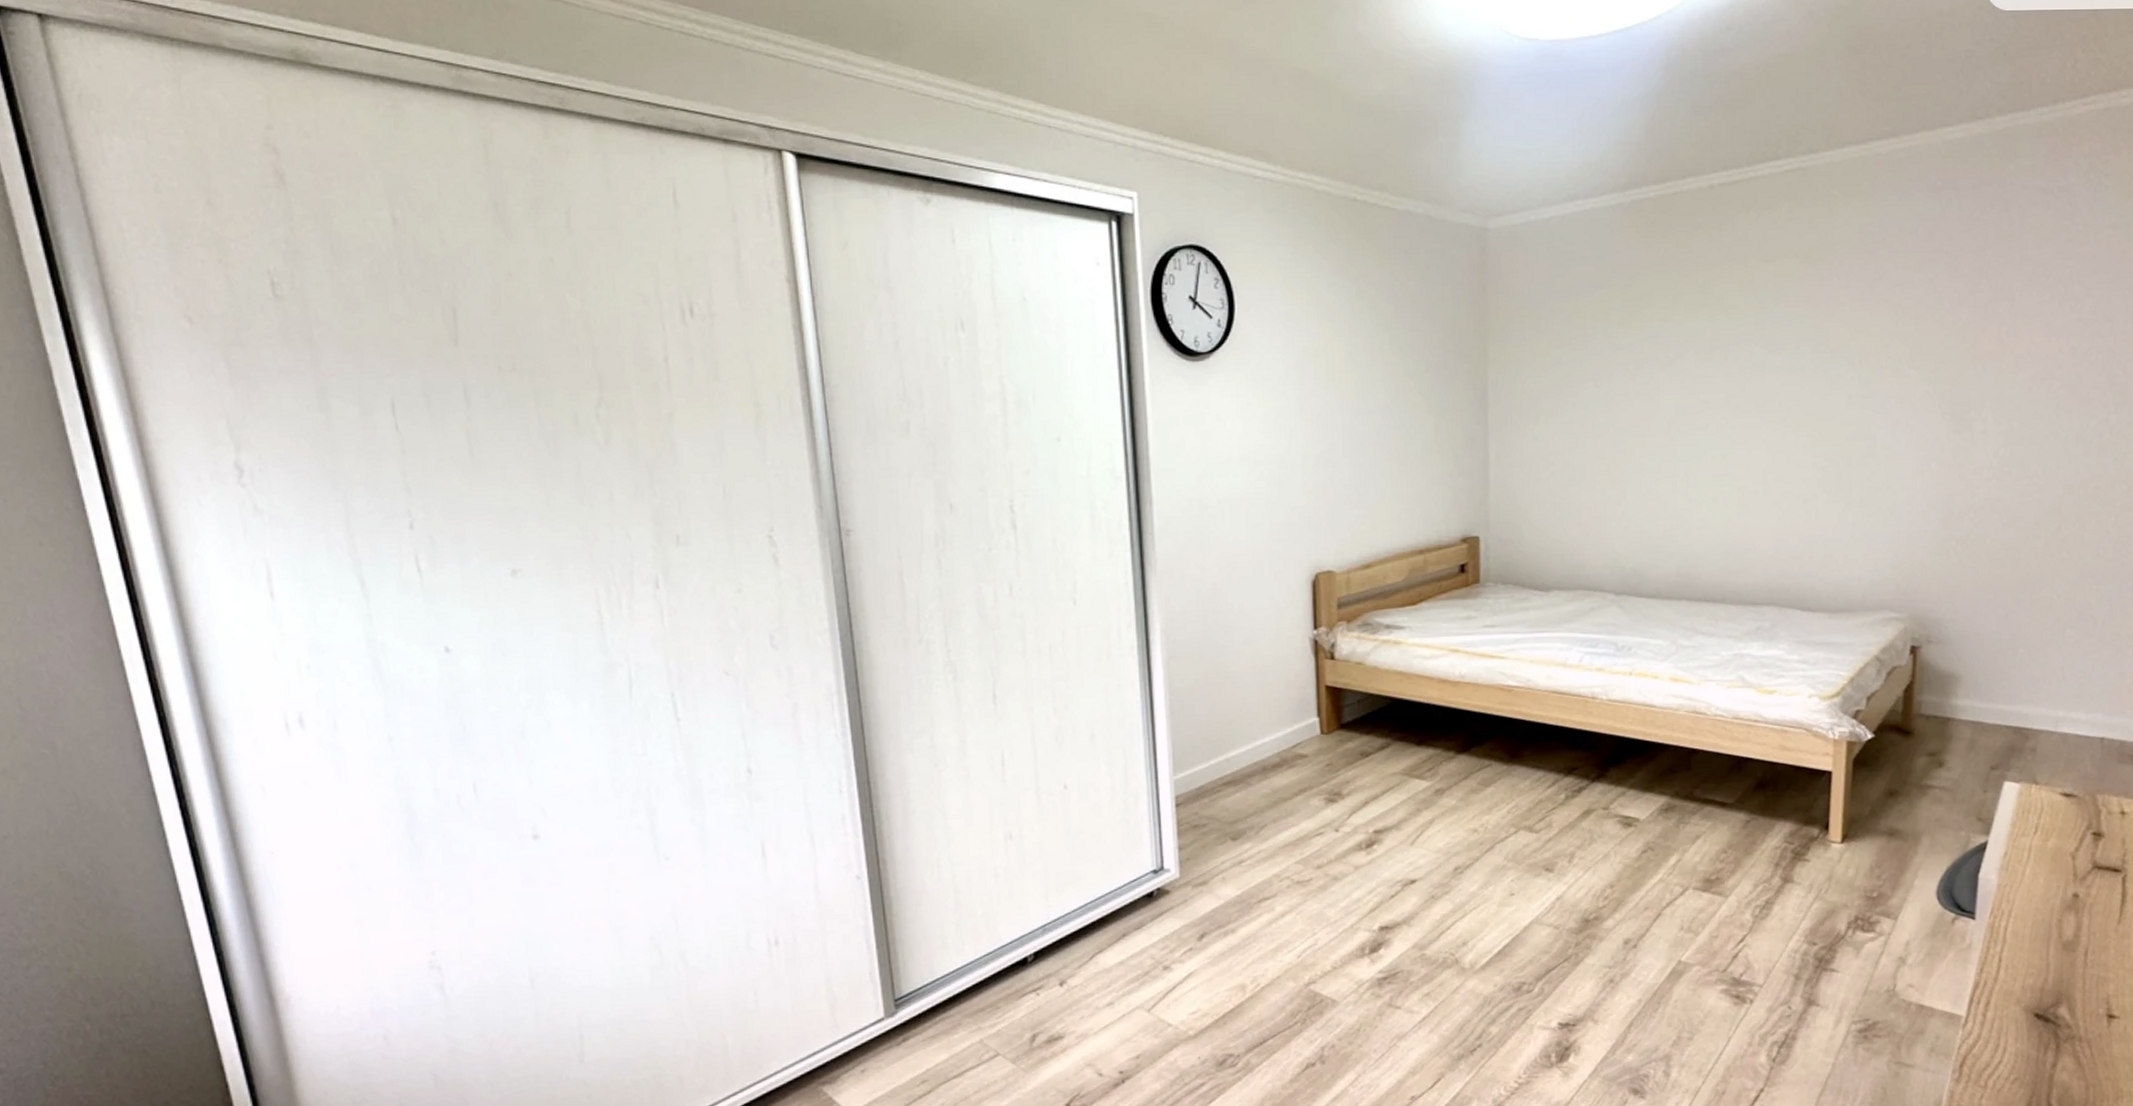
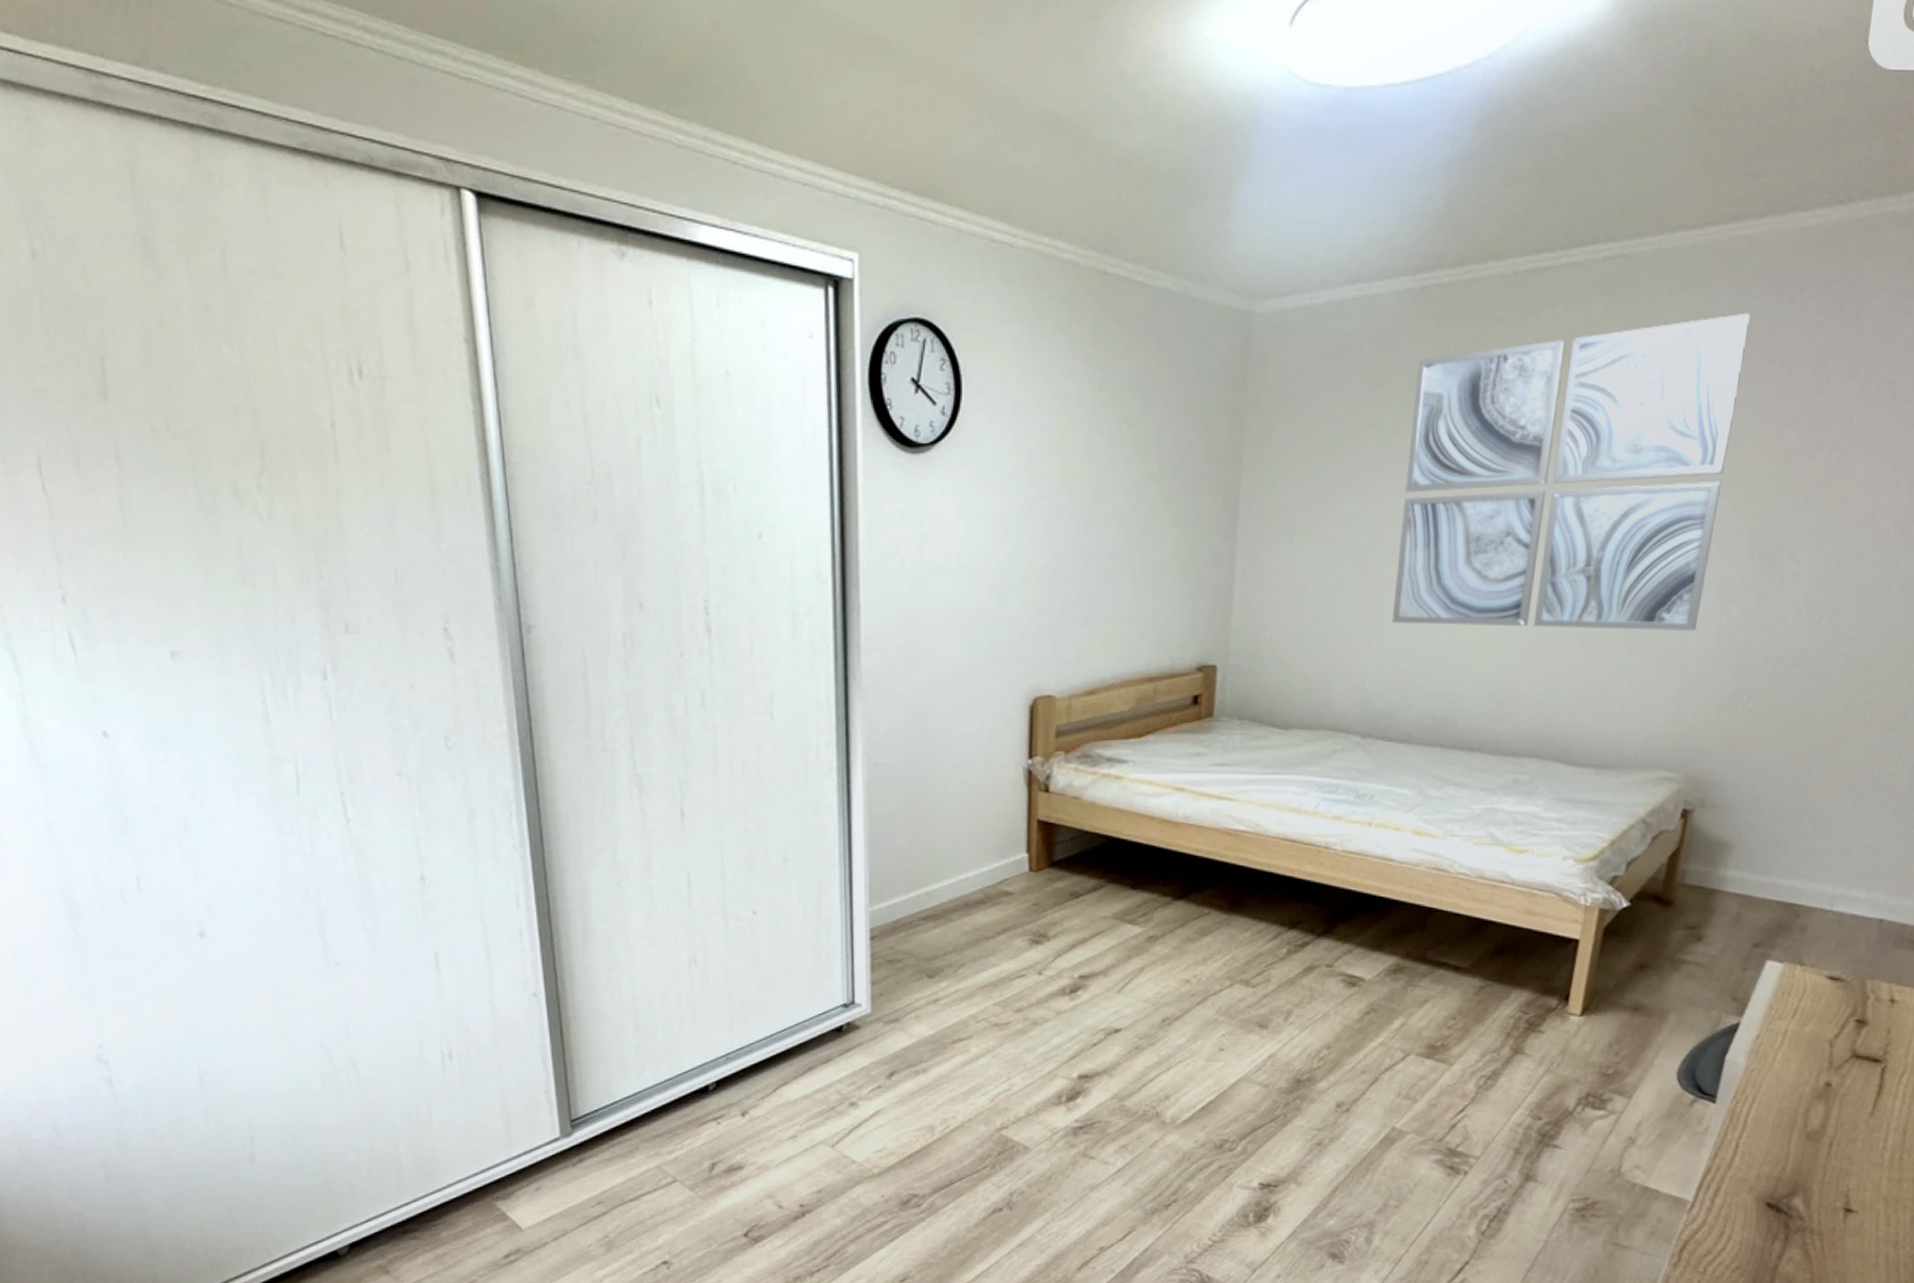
wall art: none [1632,211,1916,492] -> present [1391,312,1750,631]

